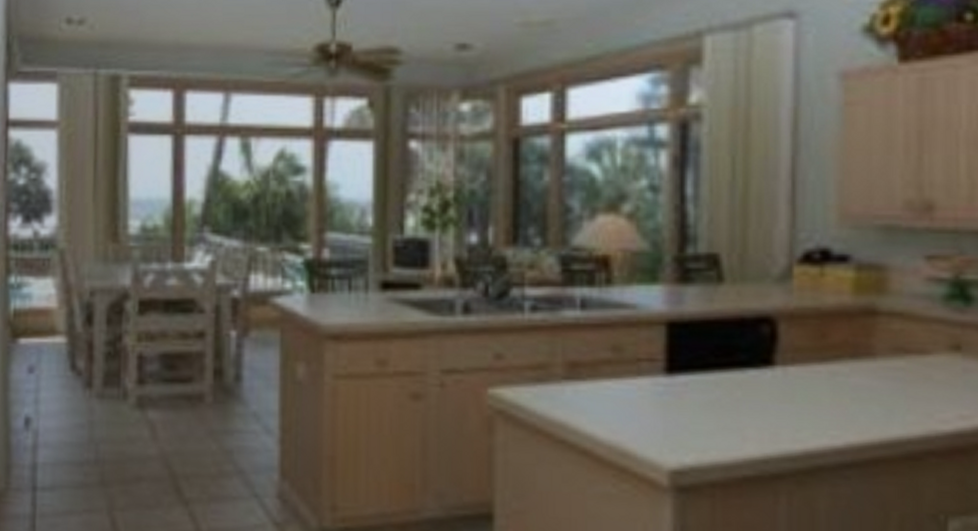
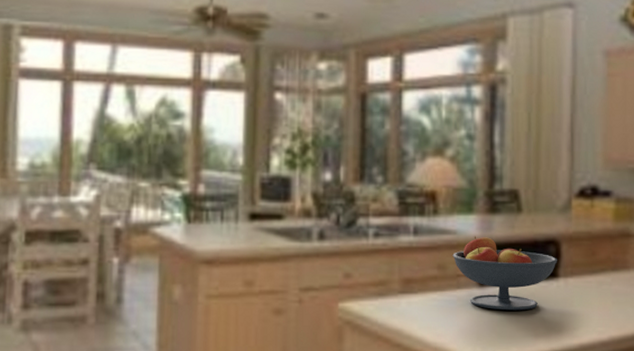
fruit bowl: none [631,311,773,406] -> present [452,236,557,311]

